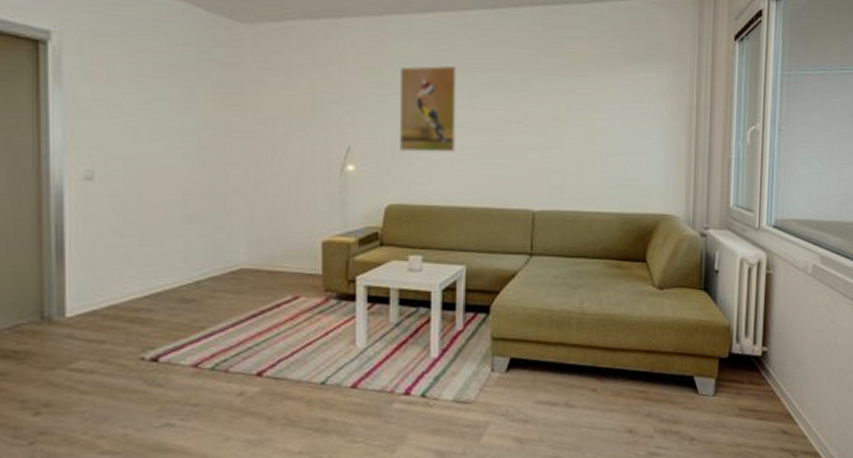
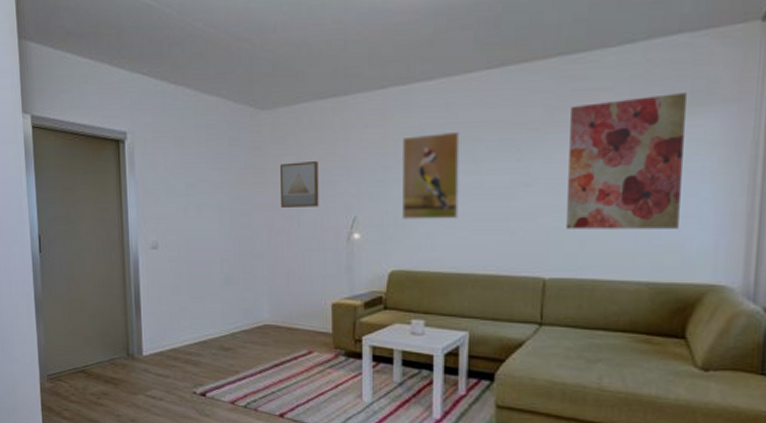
wall art: none [261,84,308,135] -> present [279,160,319,207]
wall art: none [552,49,642,166] -> present [566,93,686,229]

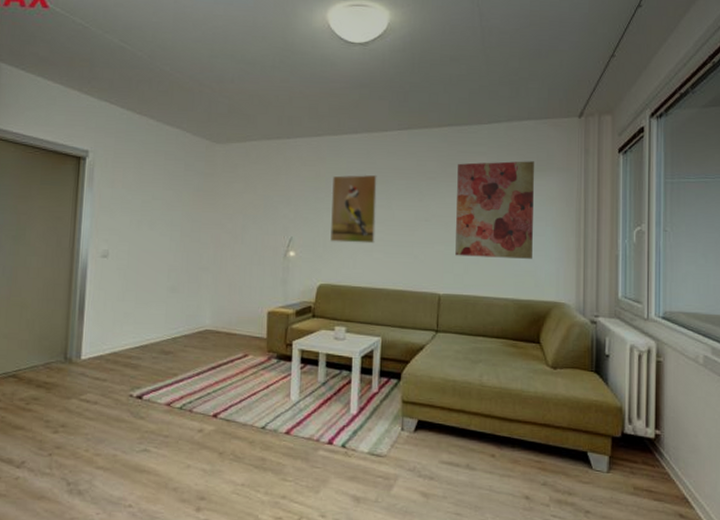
wall art: present [279,160,319,207] -> none [228,188,263,228]

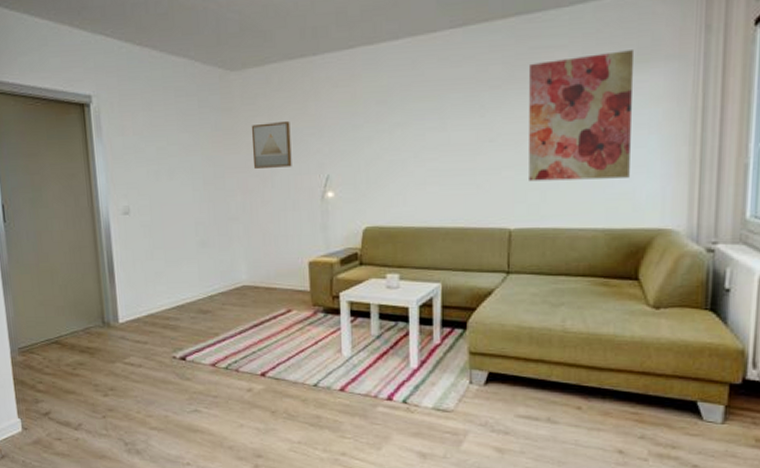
wall art: none [228,188,263,228] -> present [251,120,292,168]
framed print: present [330,174,377,244] -> none [371,89,428,177]

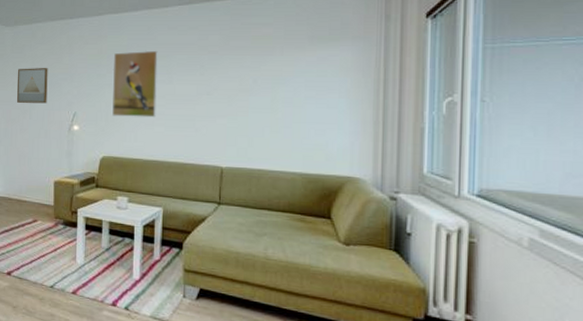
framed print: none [371,89,428,177] -> present [112,50,158,118]
wall art: present [529,50,633,182] -> none [239,31,326,132]

